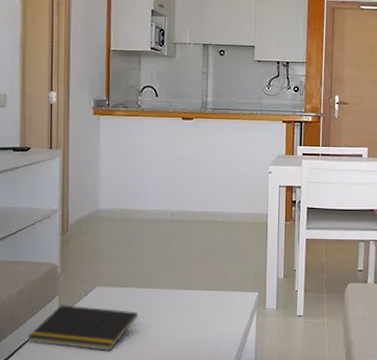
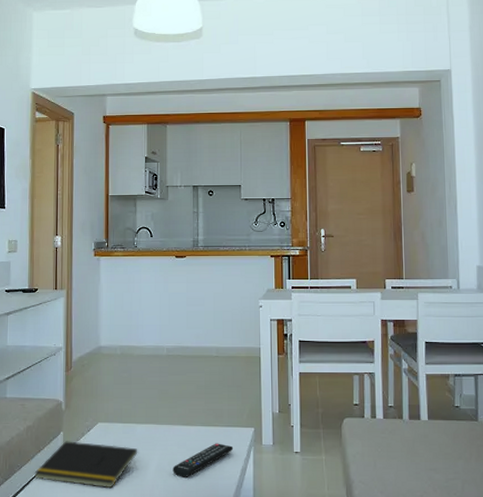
remote control: none [174,307,237,340] -> present [173,443,234,477]

